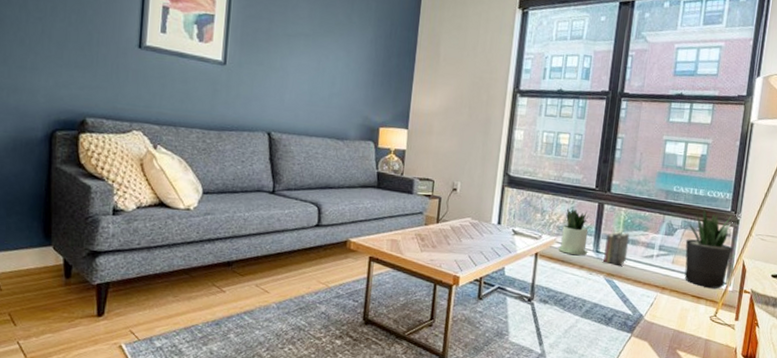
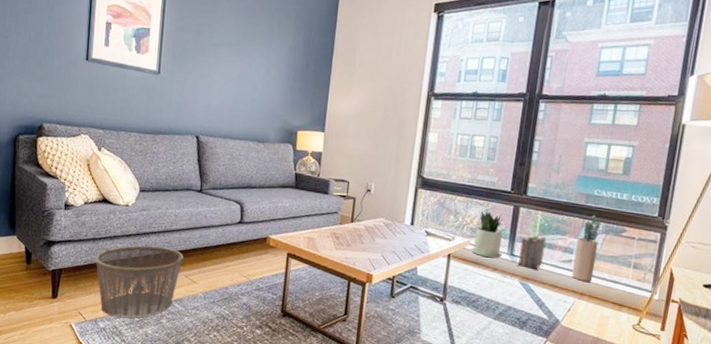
basket: none [150,253,254,335] -> present [95,245,184,319]
vase: none [653,208,681,276] -> present [571,212,602,282]
planter: present [684,207,733,289] -> none [604,212,660,297]

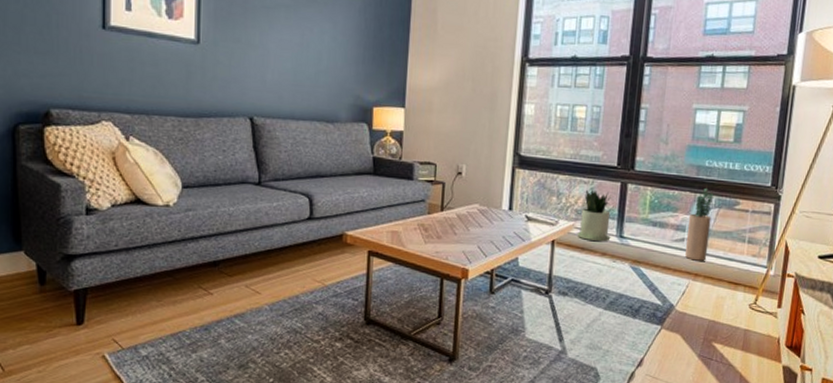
basket: present [95,245,184,319] -> none [131,252,243,342]
books: present [518,234,547,269] -> none [628,213,658,251]

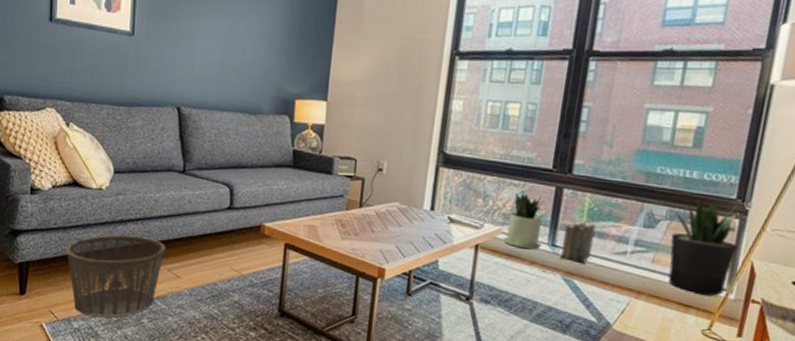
basket: none [131,252,243,342] -> present [66,235,166,319]
books: none [628,213,658,251] -> present [561,221,597,263]
vase: present [684,185,714,261] -> none [626,194,666,278]
planter: none [719,183,774,273] -> present [667,194,739,296]

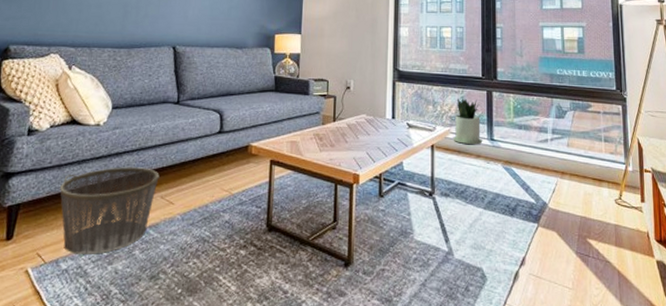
books: present [561,221,597,263] -> none [498,117,522,152]
planter: present [667,194,739,296] -> none [576,88,625,169]

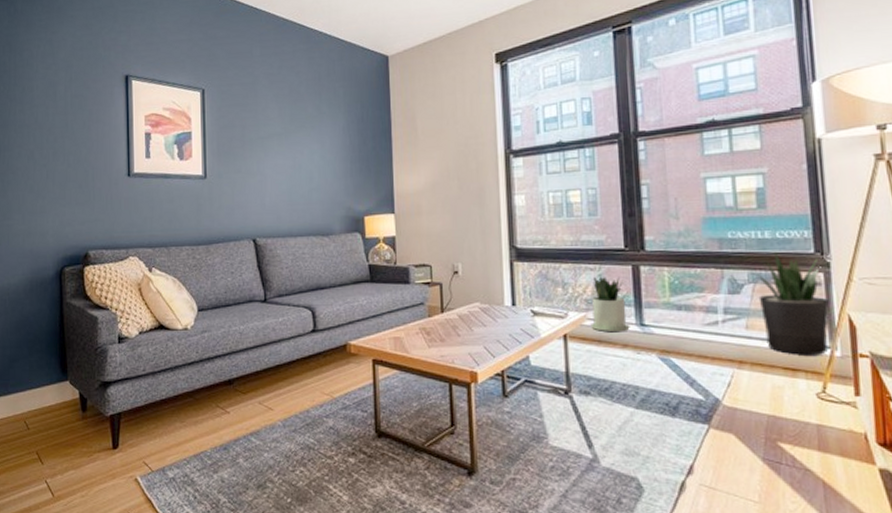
basket: present [60,167,160,254] -> none [157,372,255,463]
planter: none [576,88,625,169] -> present [757,253,830,355]

